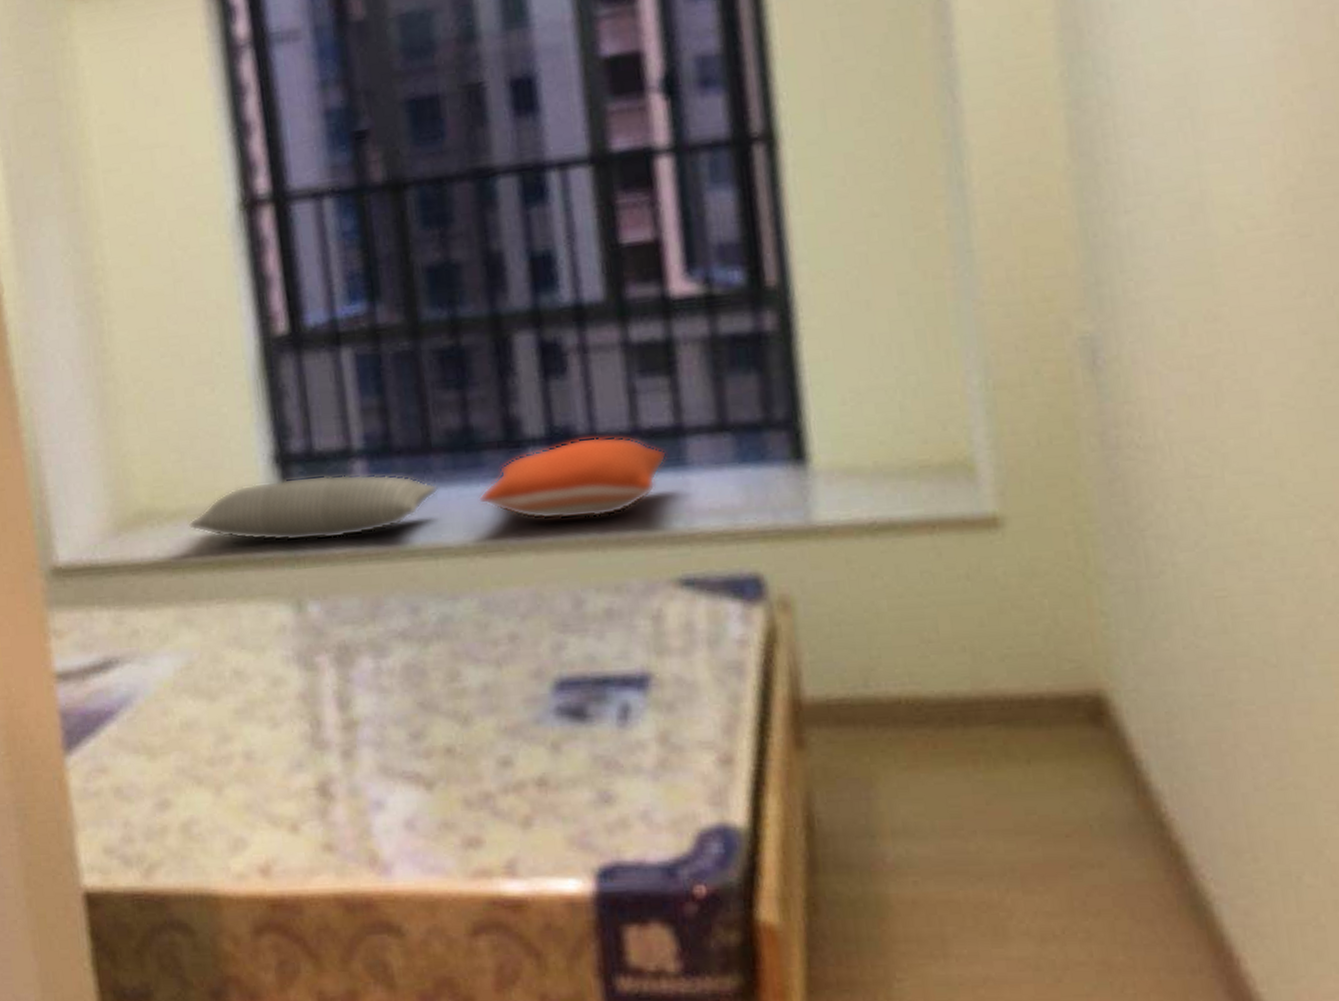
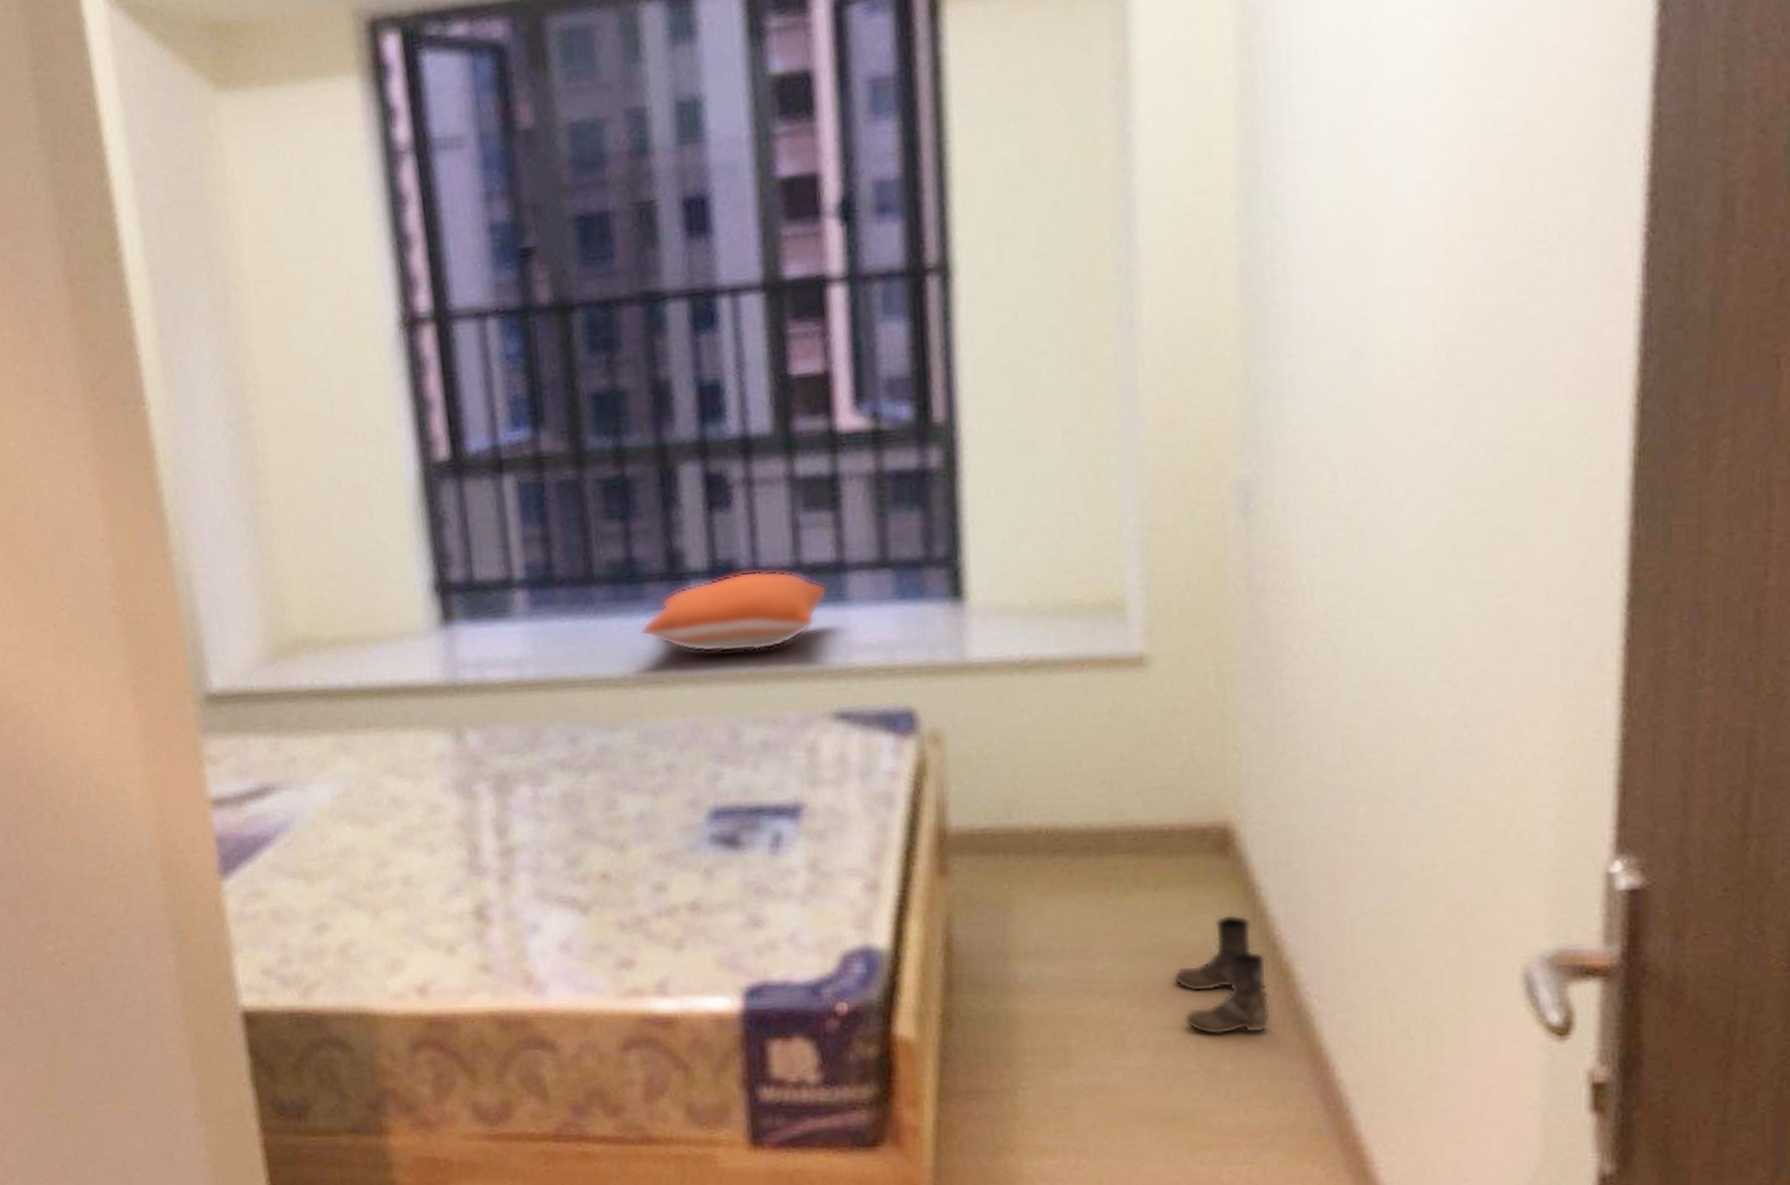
pillow: present [189,474,438,542] -> none [346,604,599,671]
boots: none [1052,789,1165,923] -> present [1172,913,1271,1036]

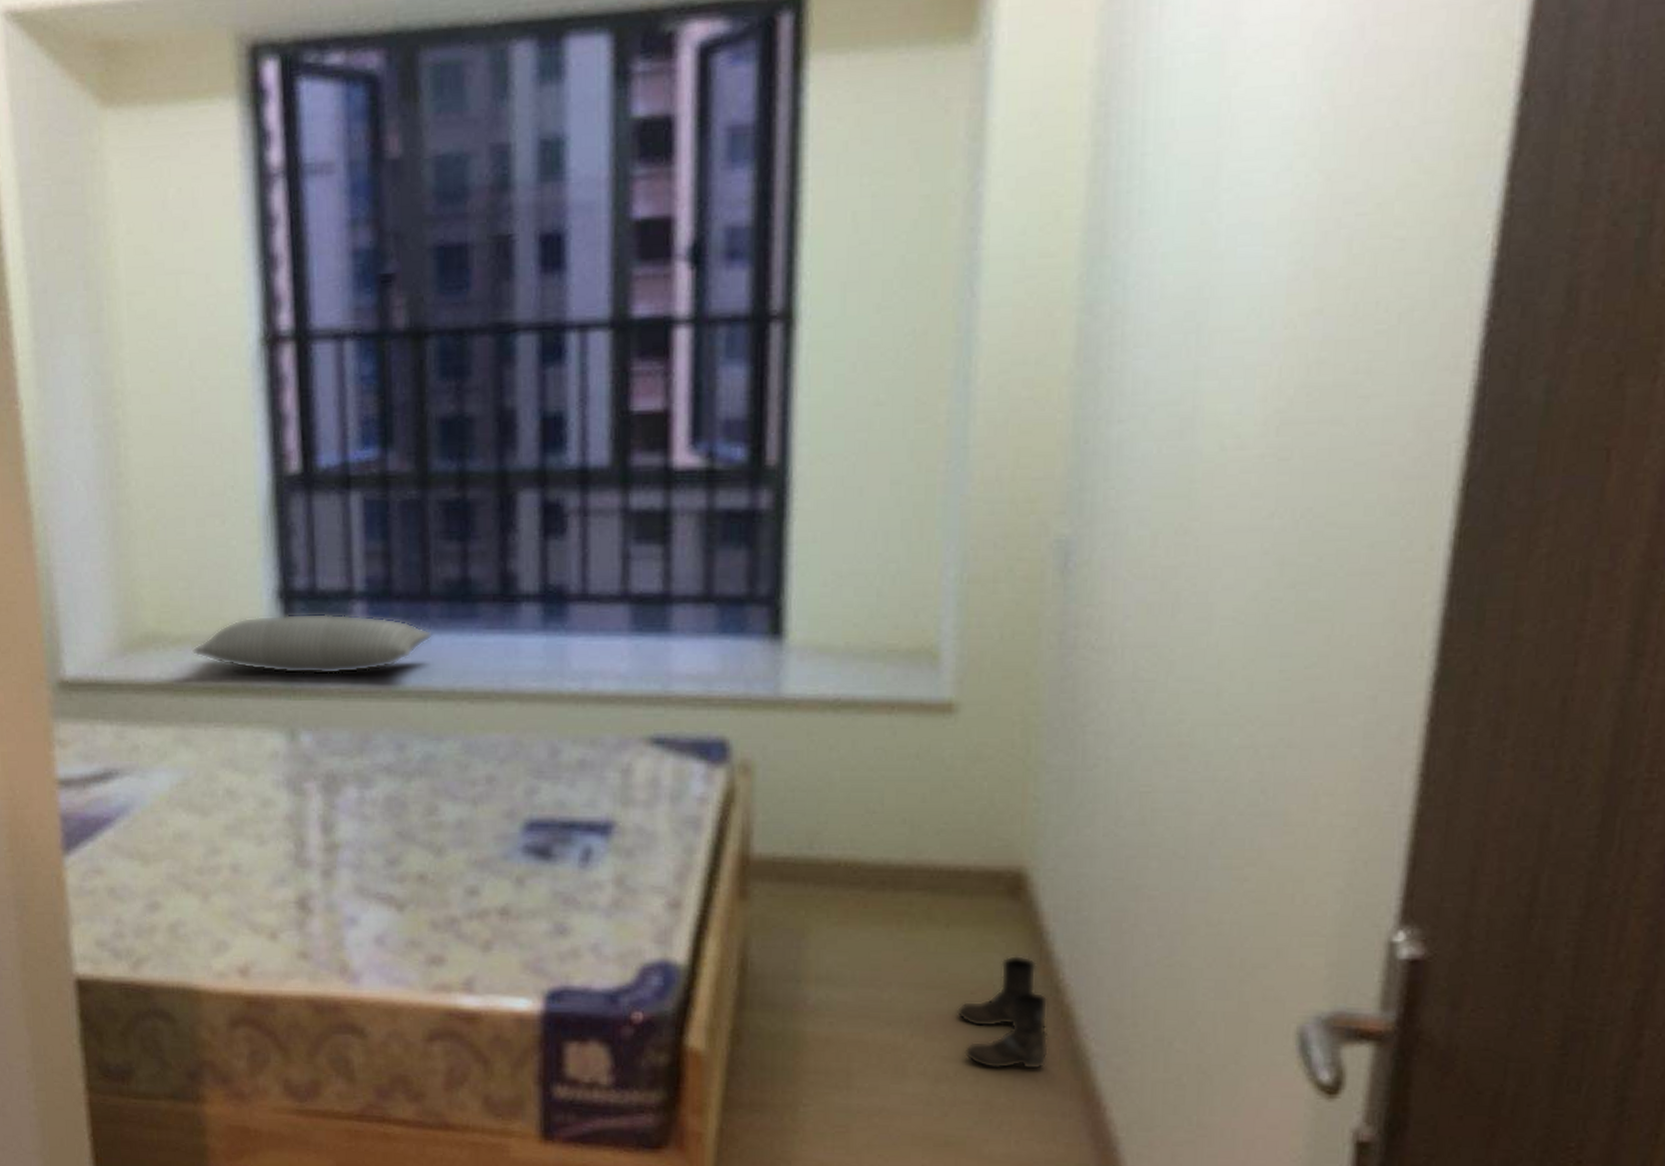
pillow: none [346,604,599,671] -> present [192,613,432,675]
pillow: present [641,571,827,653] -> none [471,597,652,675]

